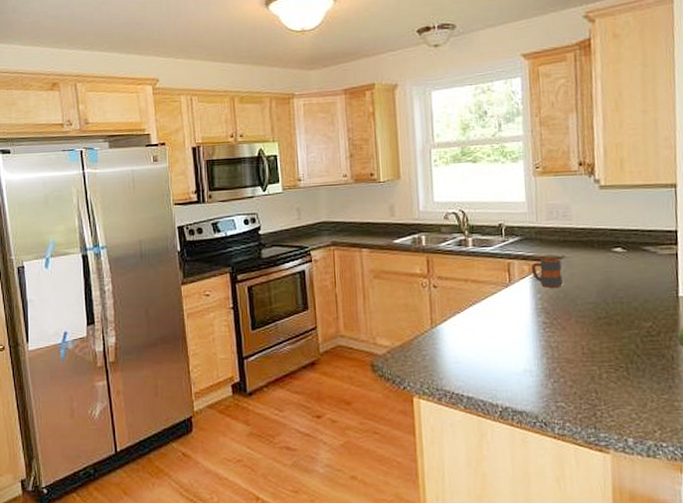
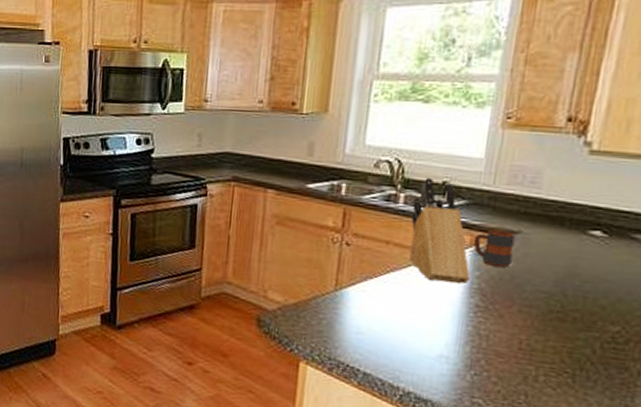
knife block: none [479,222,534,308] -> present [409,177,470,285]

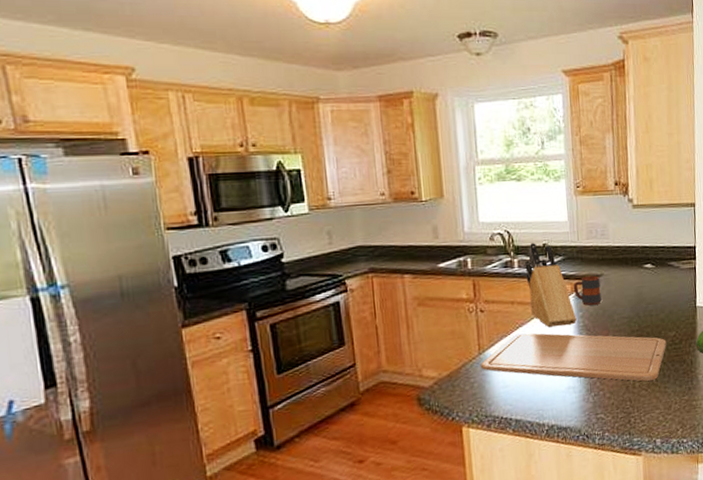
chopping board: none [333,278,603,380] -> present [480,332,667,382]

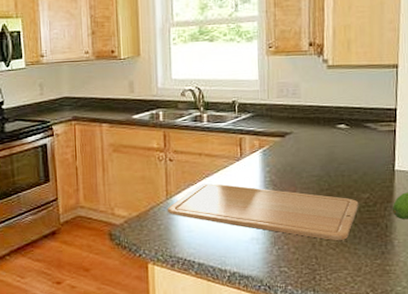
knife block: present [525,242,577,328] -> none [214,98,263,180]
mug: present [574,275,601,306] -> none [262,133,290,162]

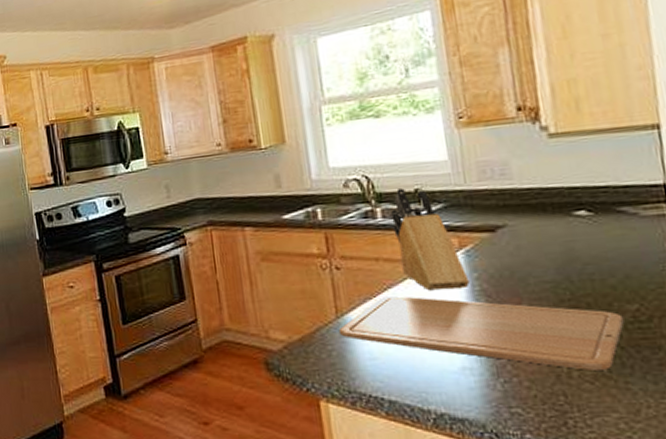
knife block: none [214,98,263,180] -> present [391,187,470,291]

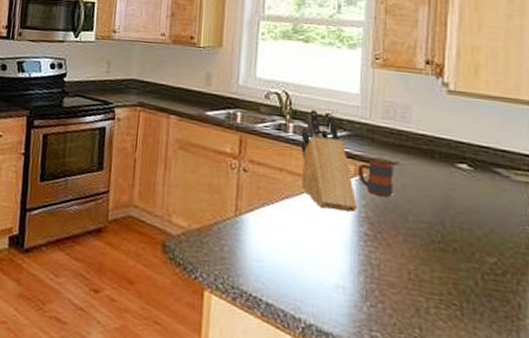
chopping board: present [338,296,624,371] -> none [234,205,482,313]
mug: none [462,226,507,265] -> present [358,160,394,197]

